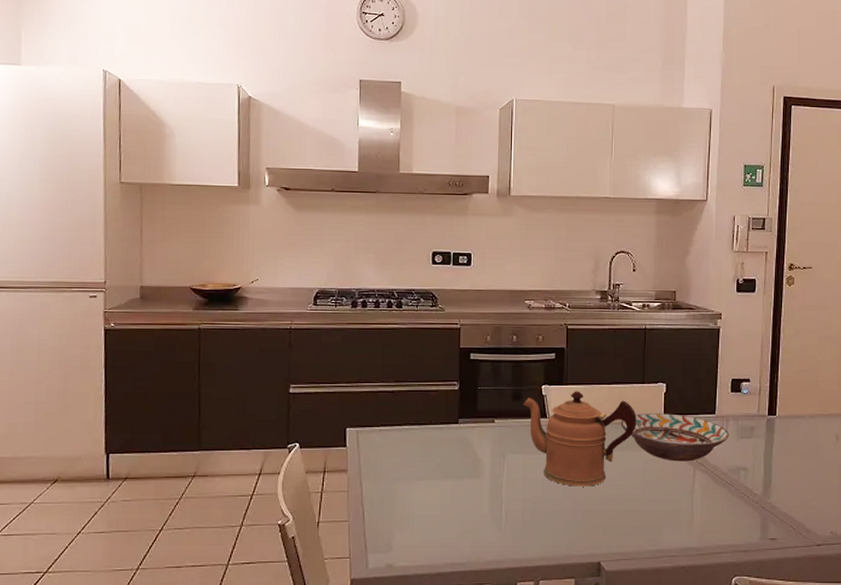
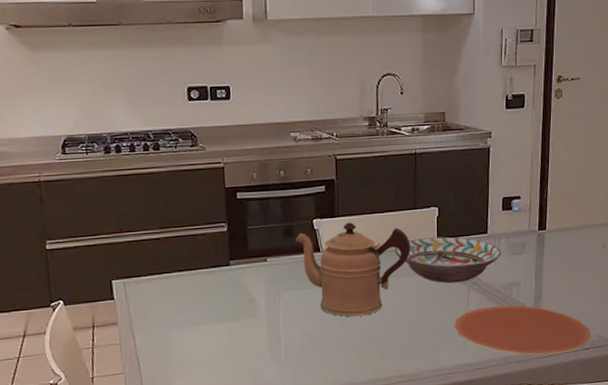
plate: none [678,490,824,546] -> present [454,305,592,355]

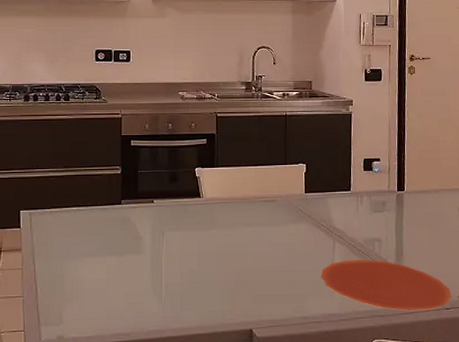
coffeepot: present [295,221,411,317] -> none [179,171,281,260]
decorative bowl: present [394,237,501,284] -> none [266,191,363,235]

